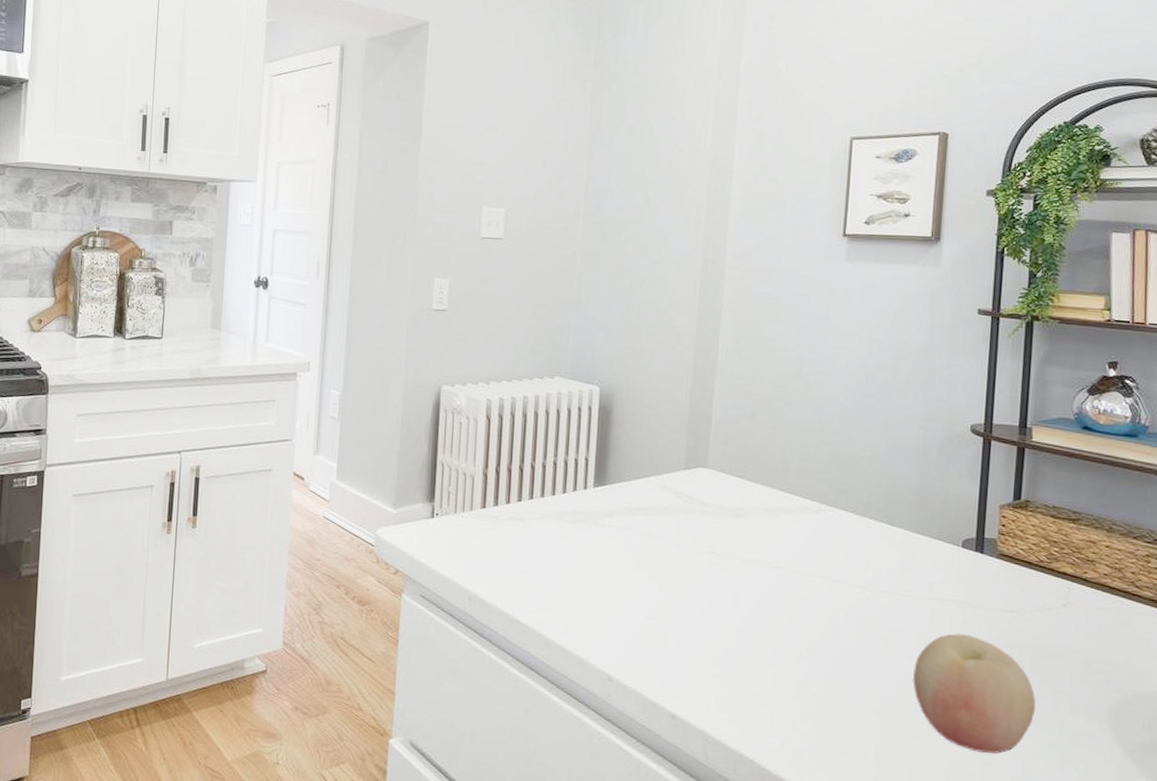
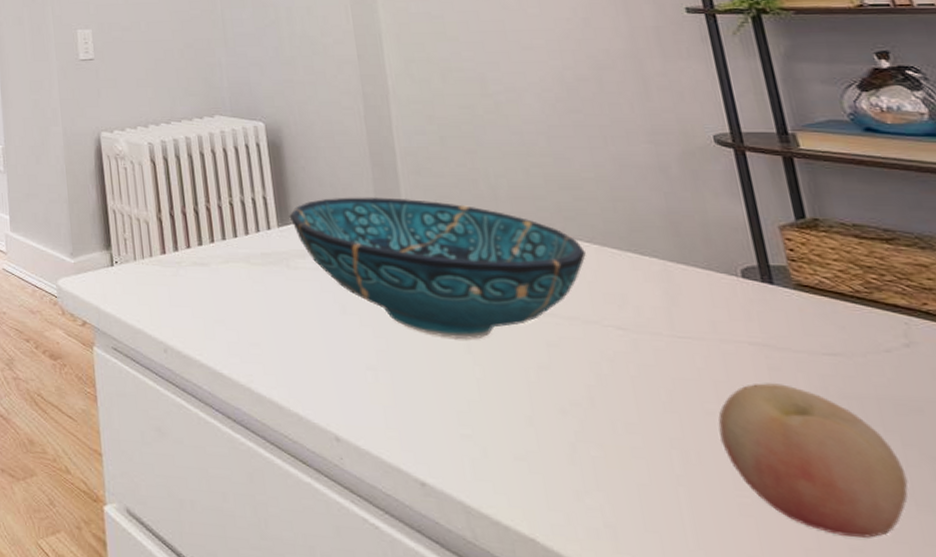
decorative bowl: none [606,462,848,595] -> present [289,197,586,340]

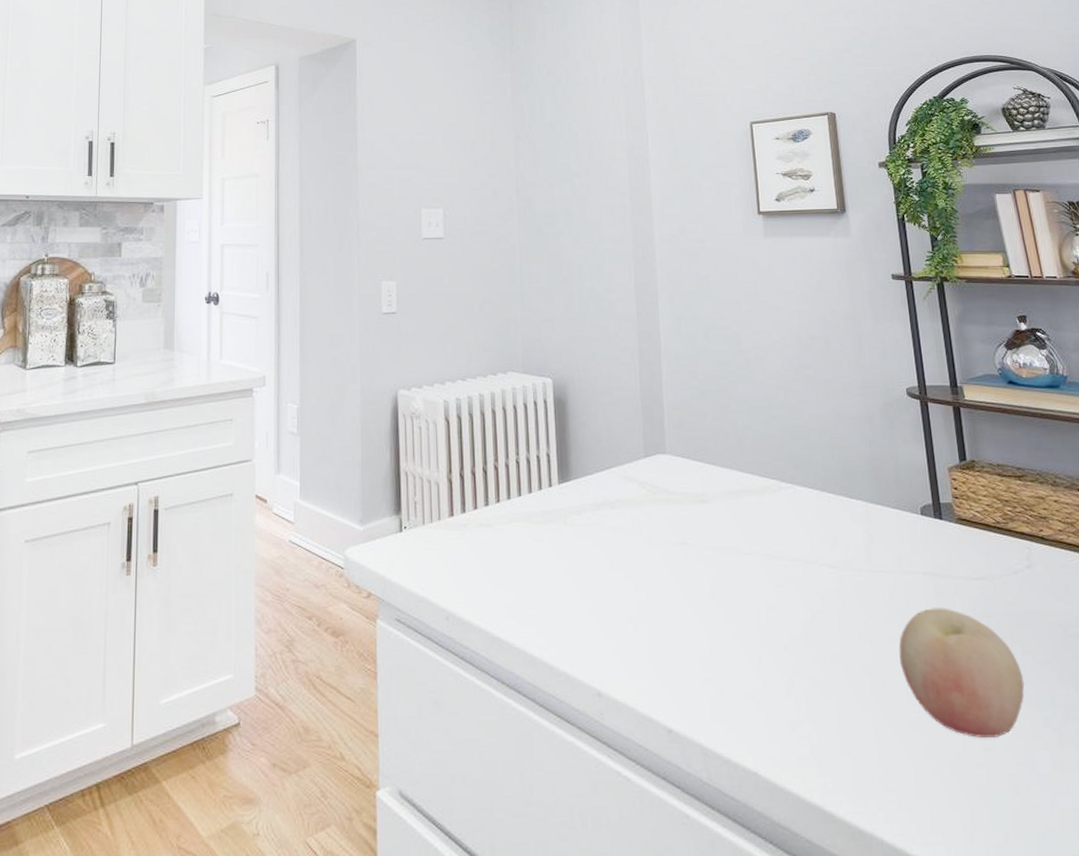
decorative bowl: present [289,197,586,340] -> none [569,451,809,587]

